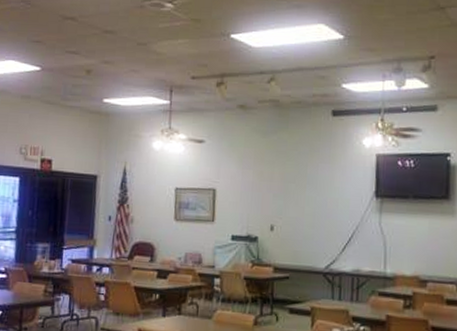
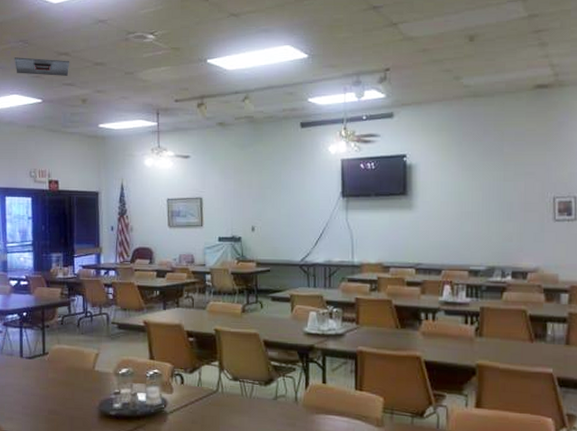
ceiling vent: none [13,19,76,43] -> present [14,57,70,76]

